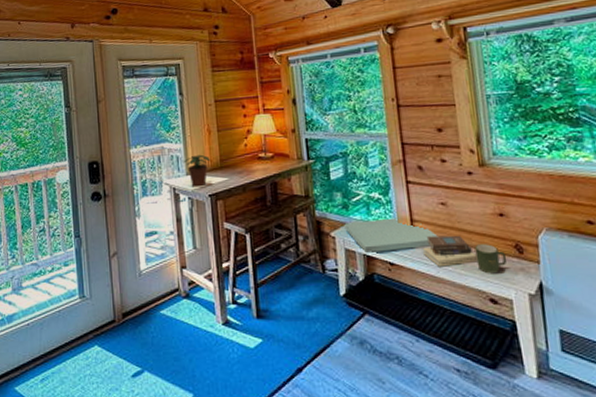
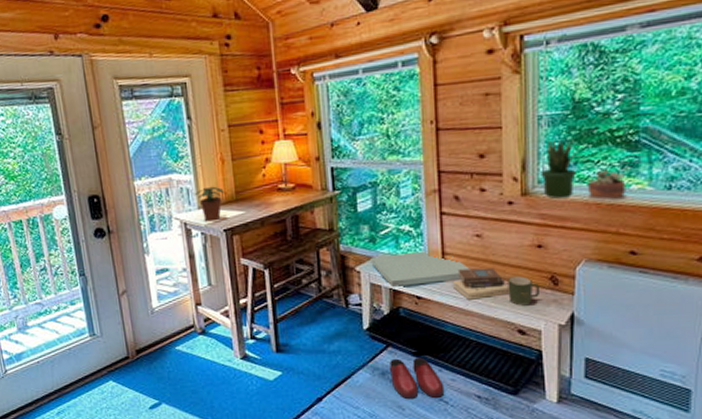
slippers: none [367,326,423,372] -> present [390,357,443,400]
planter: none [494,115,527,171] -> present [541,138,576,200]
succulent plant: none [538,143,583,174] -> present [585,169,633,203]

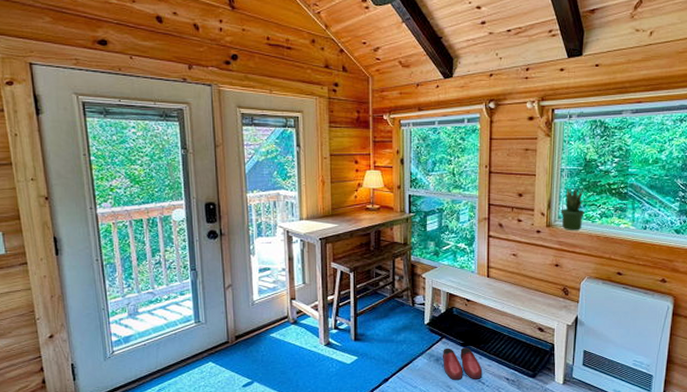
potted plant: present [194,186,225,222] -> none [297,202,323,231]
cushion: present [370,250,470,287] -> none [434,264,507,291]
books: present [453,267,510,300] -> none [494,279,534,304]
mug: present [508,276,539,306] -> none [533,287,555,310]
succulent plant: present [585,169,633,203] -> none [590,212,622,236]

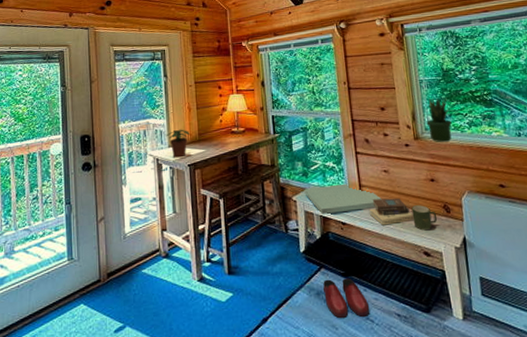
potted plant: none [297,202,323,231] -> present [166,129,190,158]
cushion: none [434,264,507,291] -> present [304,183,382,214]
books: none [494,279,534,304] -> present [370,197,414,226]
mug: none [533,287,555,310] -> present [411,205,437,231]

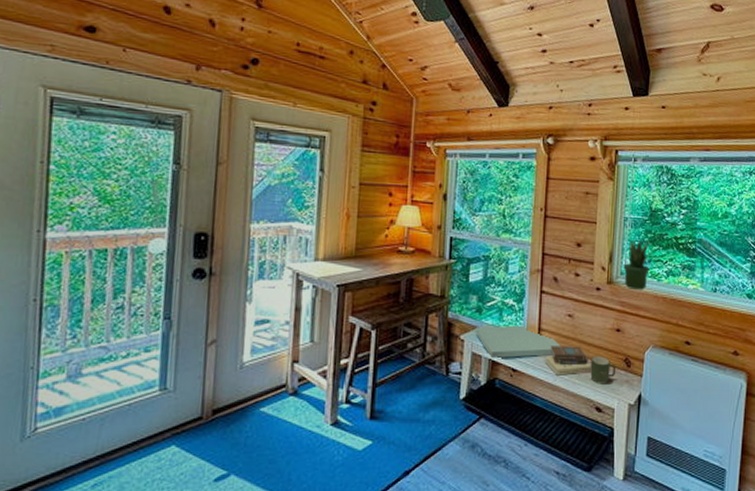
potted plant: present [166,129,190,158] -> none [312,239,345,275]
slippers: present [323,278,369,319] -> none [479,430,527,475]

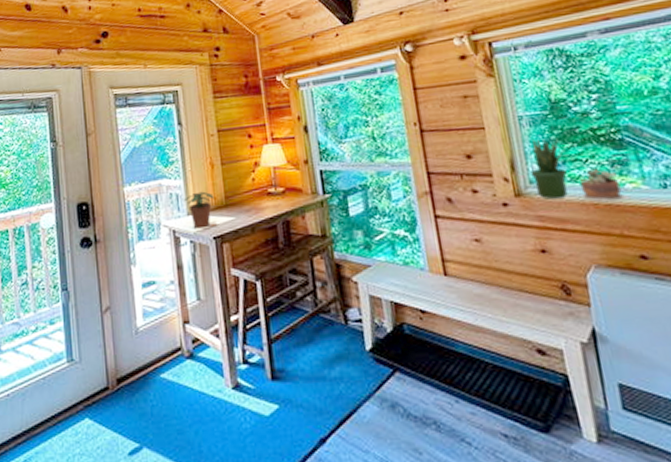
potted plant: none [312,239,345,275] -> present [183,191,214,229]
cushion: present [475,325,561,358] -> none [367,257,474,299]
books: present [545,346,592,376] -> none [458,275,520,314]
mug: present [590,356,615,384] -> none [515,285,553,320]
succulent plant: none [655,269,690,298] -> present [580,168,631,203]

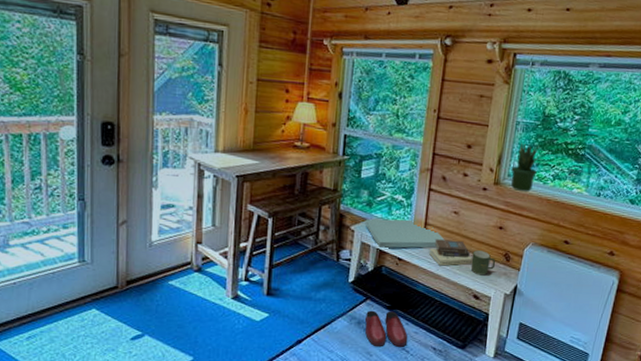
potted plant: present [183,191,214,229] -> none [212,133,243,166]
cushion: none [367,257,474,299] -> present [365,219,445,248]
slippers: none [399,385,465,440] -> present [365,310,407,347]
books: none [458,275,520,314] -> present [429,239,473,266]
mug: none [515,285,553,320] -> present [470,250,495,276]
succulent plant: present [580,168,631,203] -> none [540,173,574,201]

